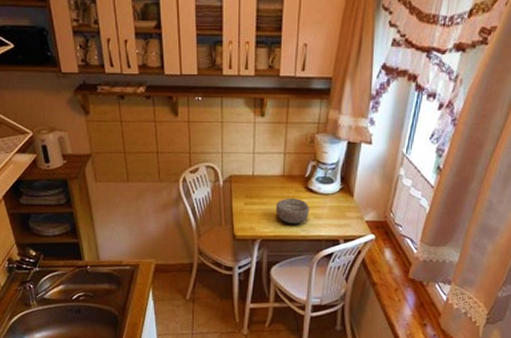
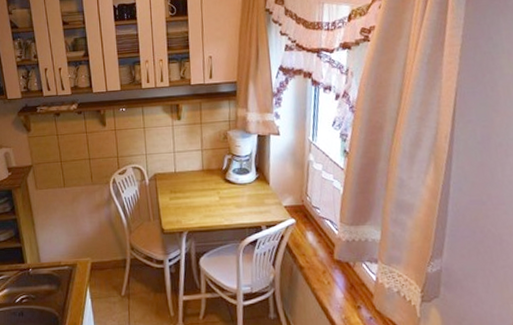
bowl: present [275,197,309,224] -> none [198,189,230,215]

